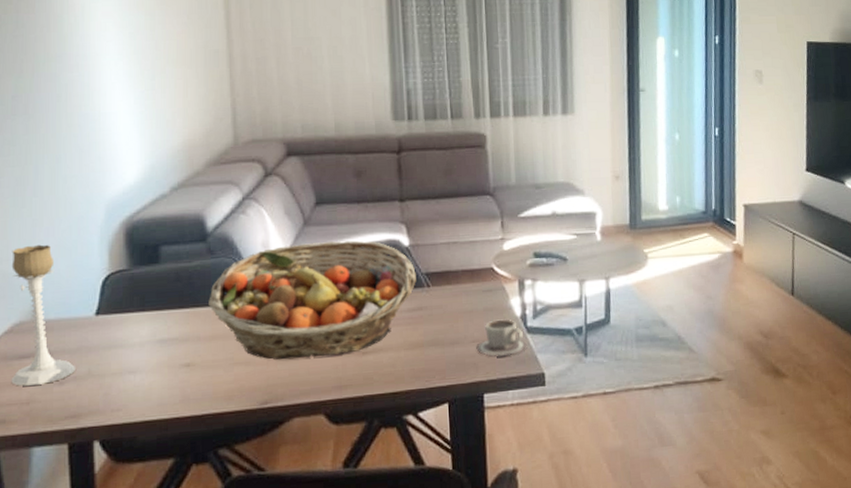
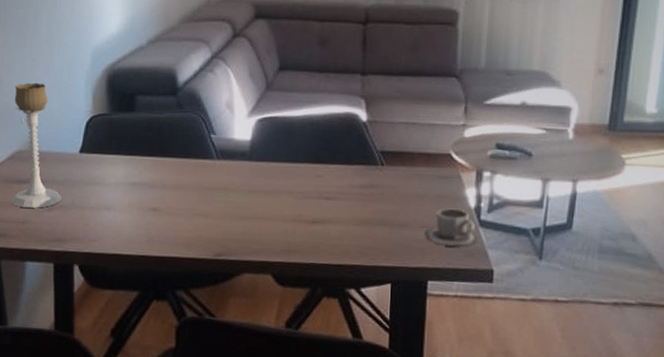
fruit basket: present [208,240,416,360] -> none [175,107,371,220]

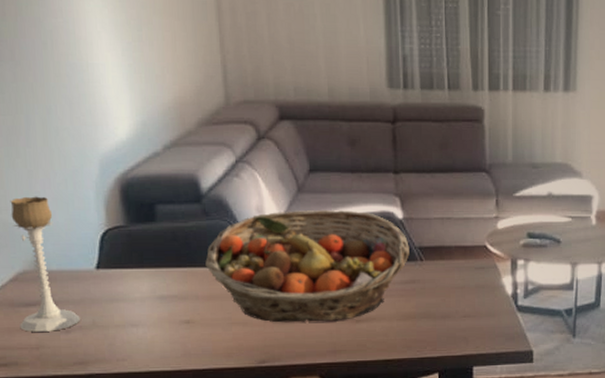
fruit basket: none [175,107,371,220] -> present [205,209,410,323]
cup: present [425,208,478,247] -> none [467,296,517,332]

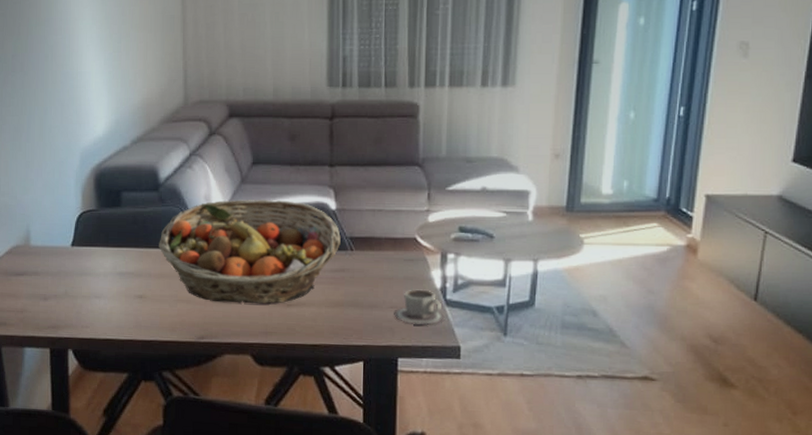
candle holder: present [10,196,80,332] -> none [10,183,56,298]
cup: none [467,296,517,332] -> present [394,289,445,325]

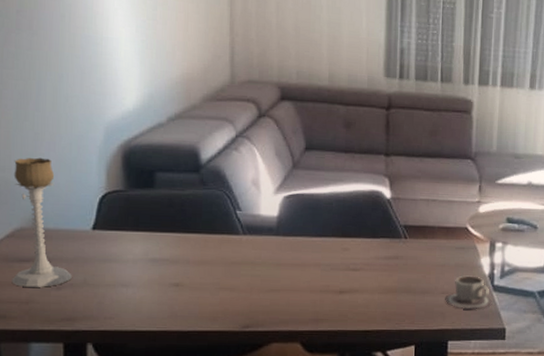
candle holder: none [10,183,56,298] -> present [11,157,72,287]
fruit basket: present [159,199,341,304] -> none [199,185,395,291]

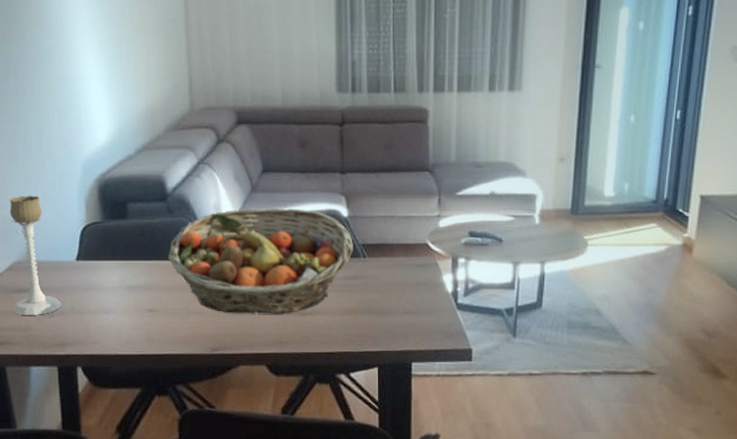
fruit basket: none [199,185,395,291] -> present [168,207,353,314]
cup: present [445,275,492,309] -> none [407,294,457,329]

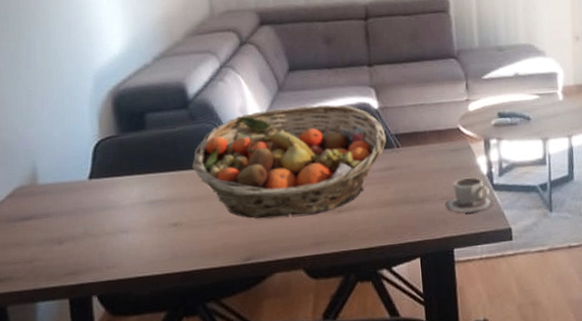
candle holder: present [9,195,61,315] -> none [10,114,73,246]
cup: none [407,294,457,329] -> present [445,177,494,213]

